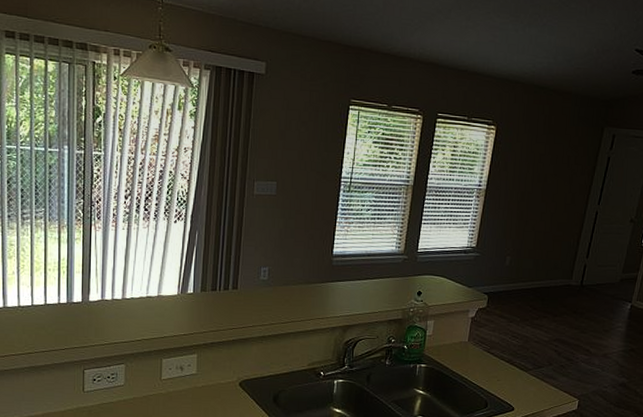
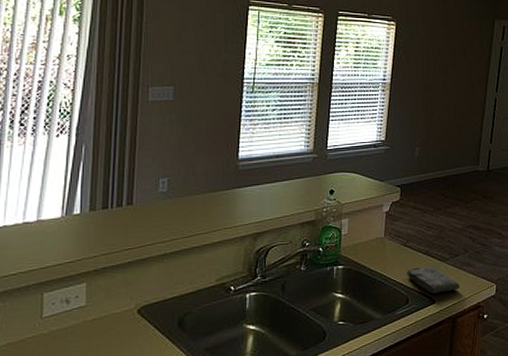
washcloth: none [487,374,540,401] -> present [406,266,459,294]

